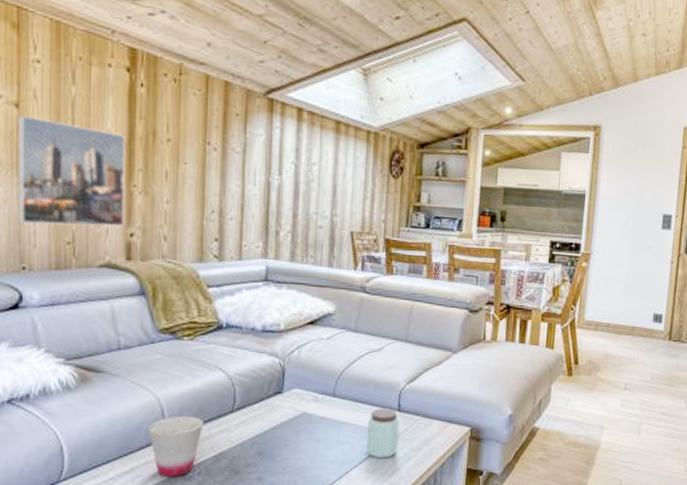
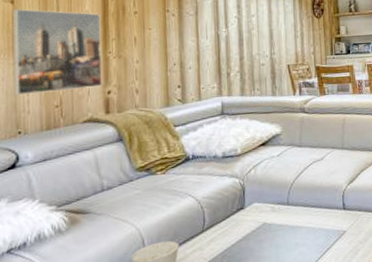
peanut butter: present [366,408,400,458] -> none [319,208,348,255]

